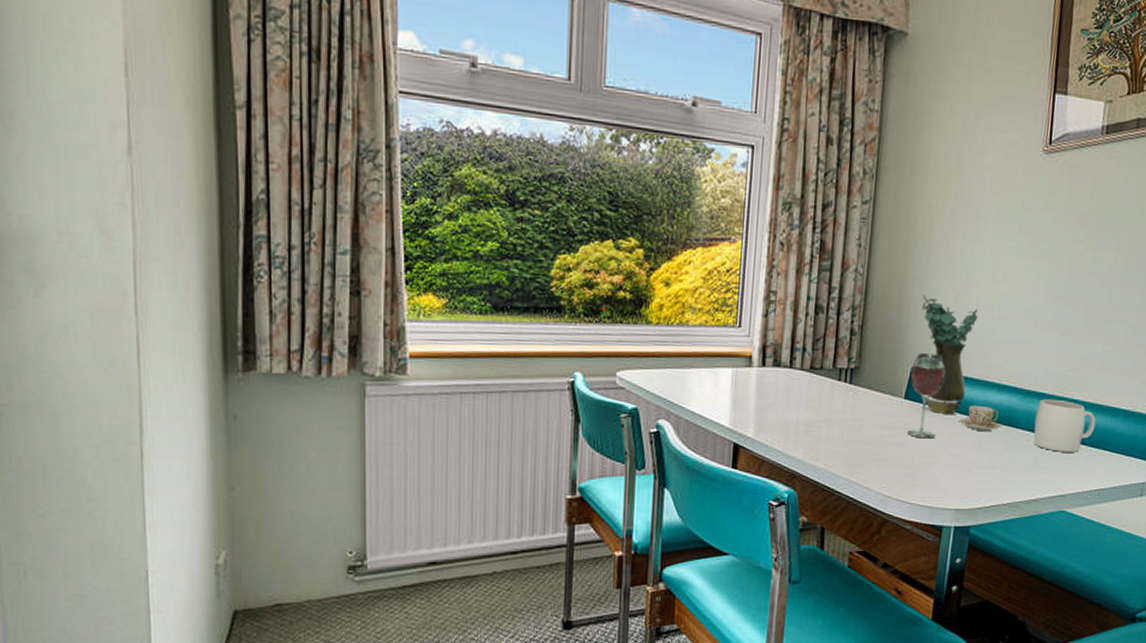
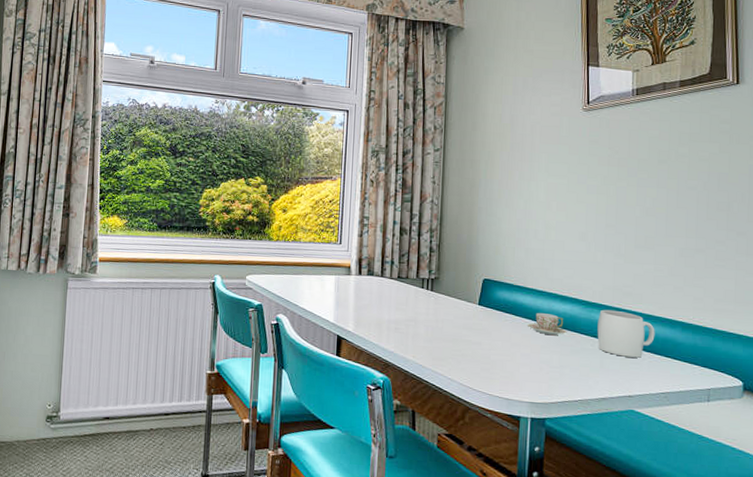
wineglass: present [907,353,945,439] -> none [483,268,512,340]
vase: present [922,294,979,415] -> none [488,220,538,320]

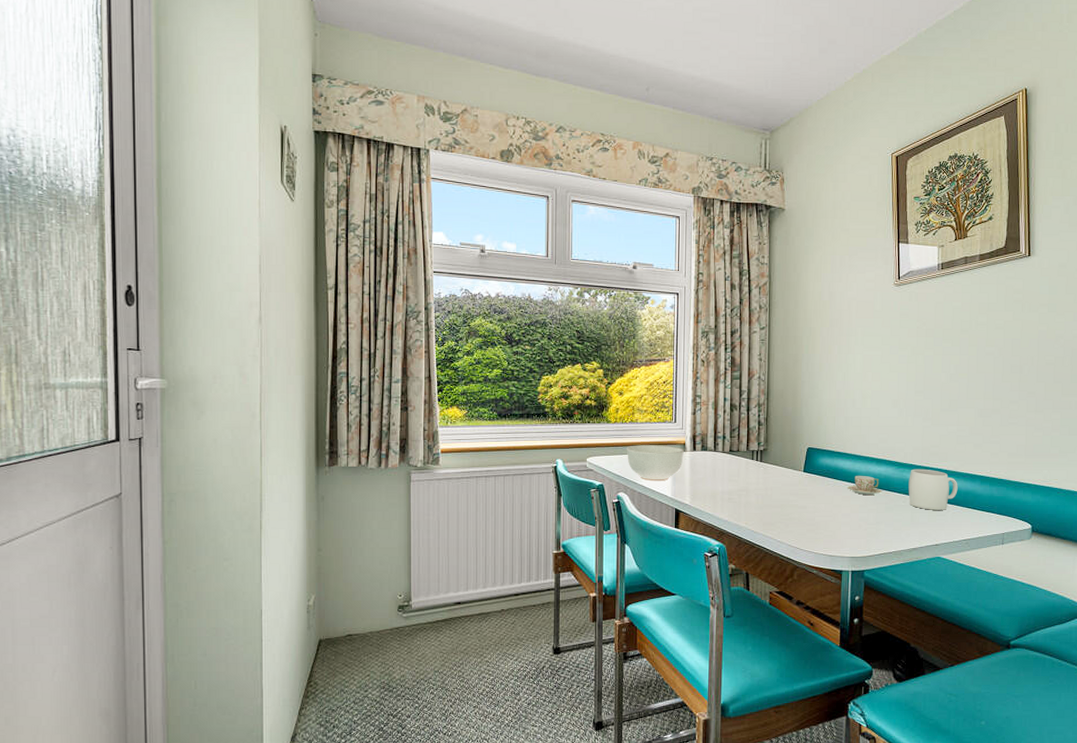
bowl: none [287,265,349,305] -> present [626,445,684,481]

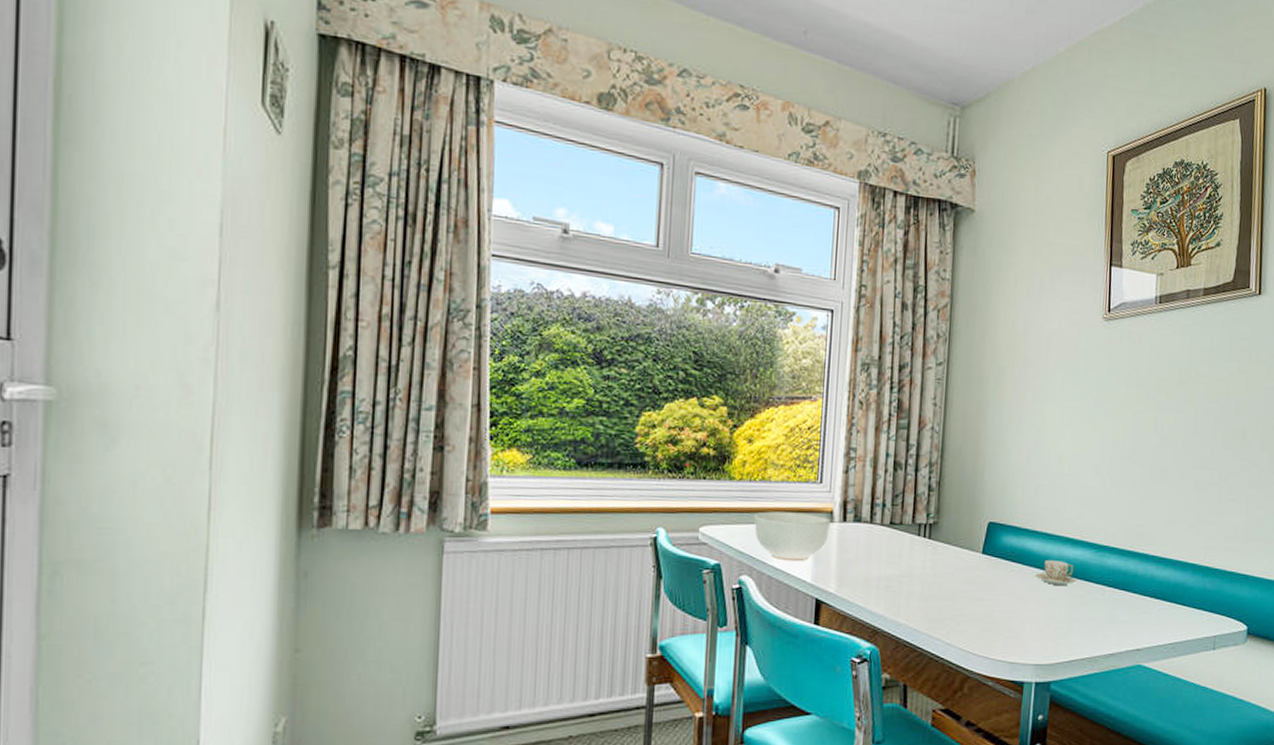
mug: present [908,469,958,510] -> none [1107,553,1166,606]

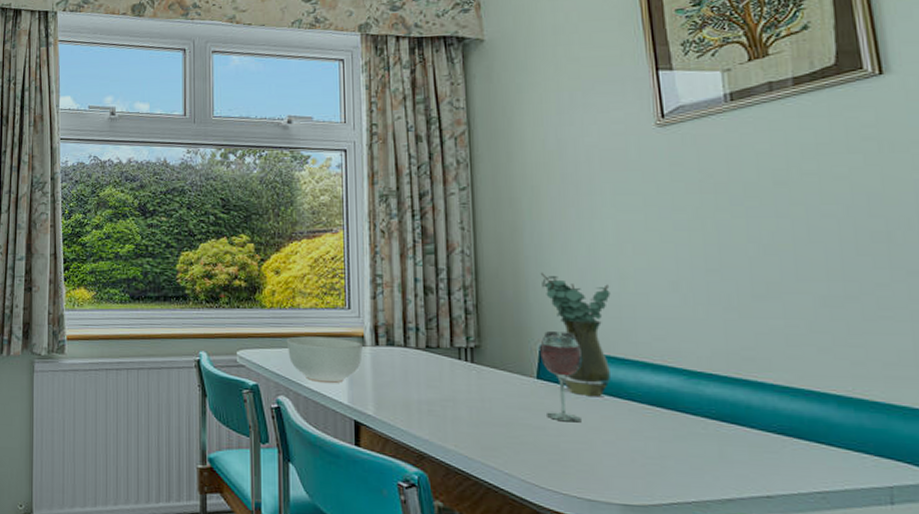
wineglass: none [986,509,1020,593] -> present [540,331,582,423]
vase: none [996,451,1050,570] -> present [540,272,612,397]
teacup: present [1034,559,1077,585] -> none [606,386,666,416]

